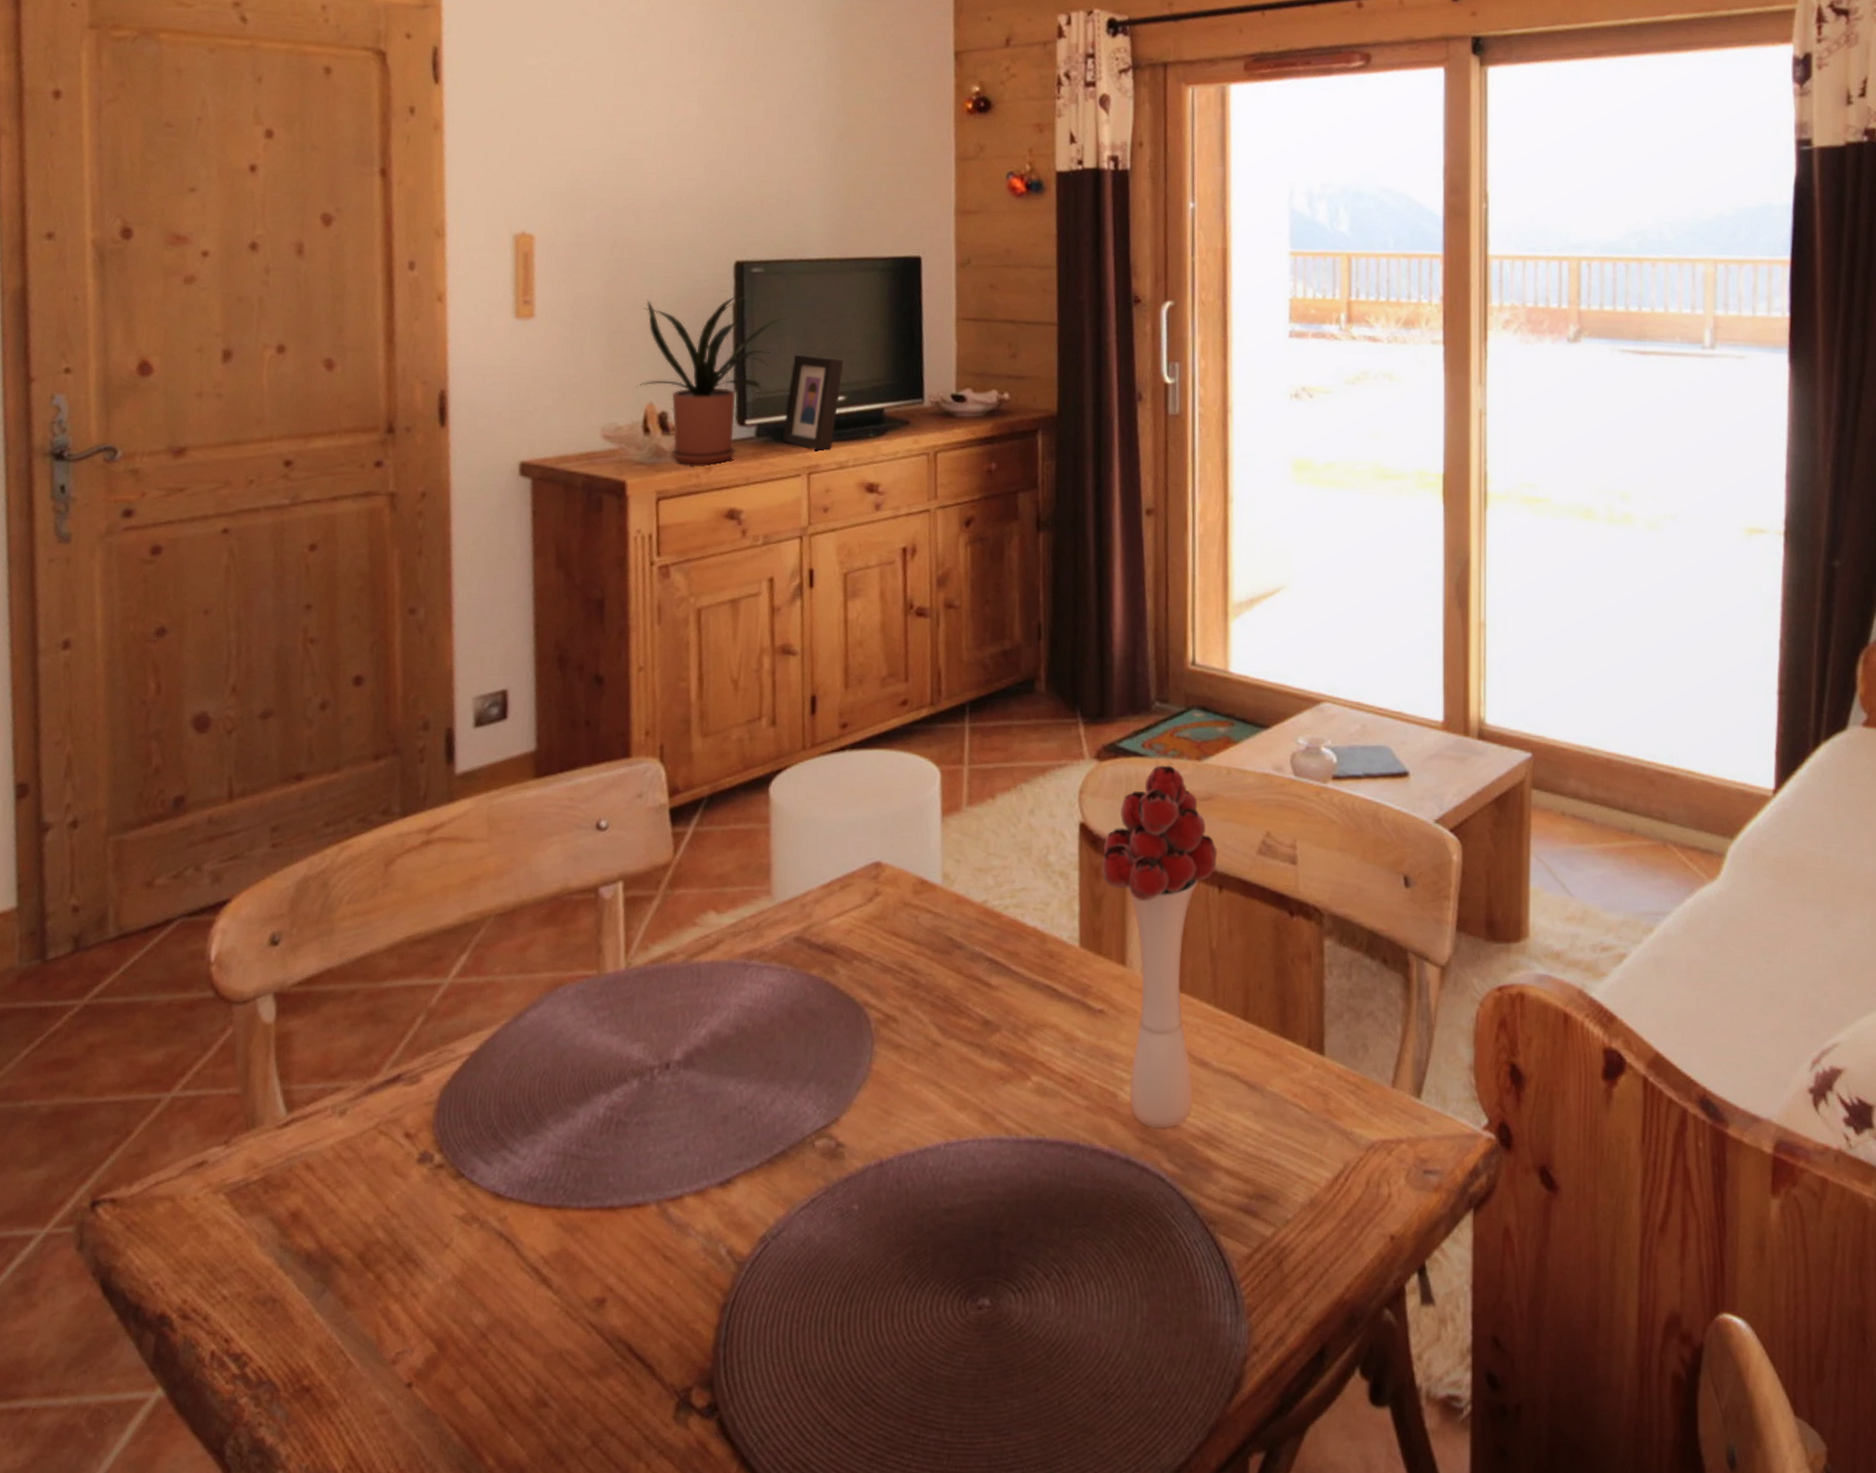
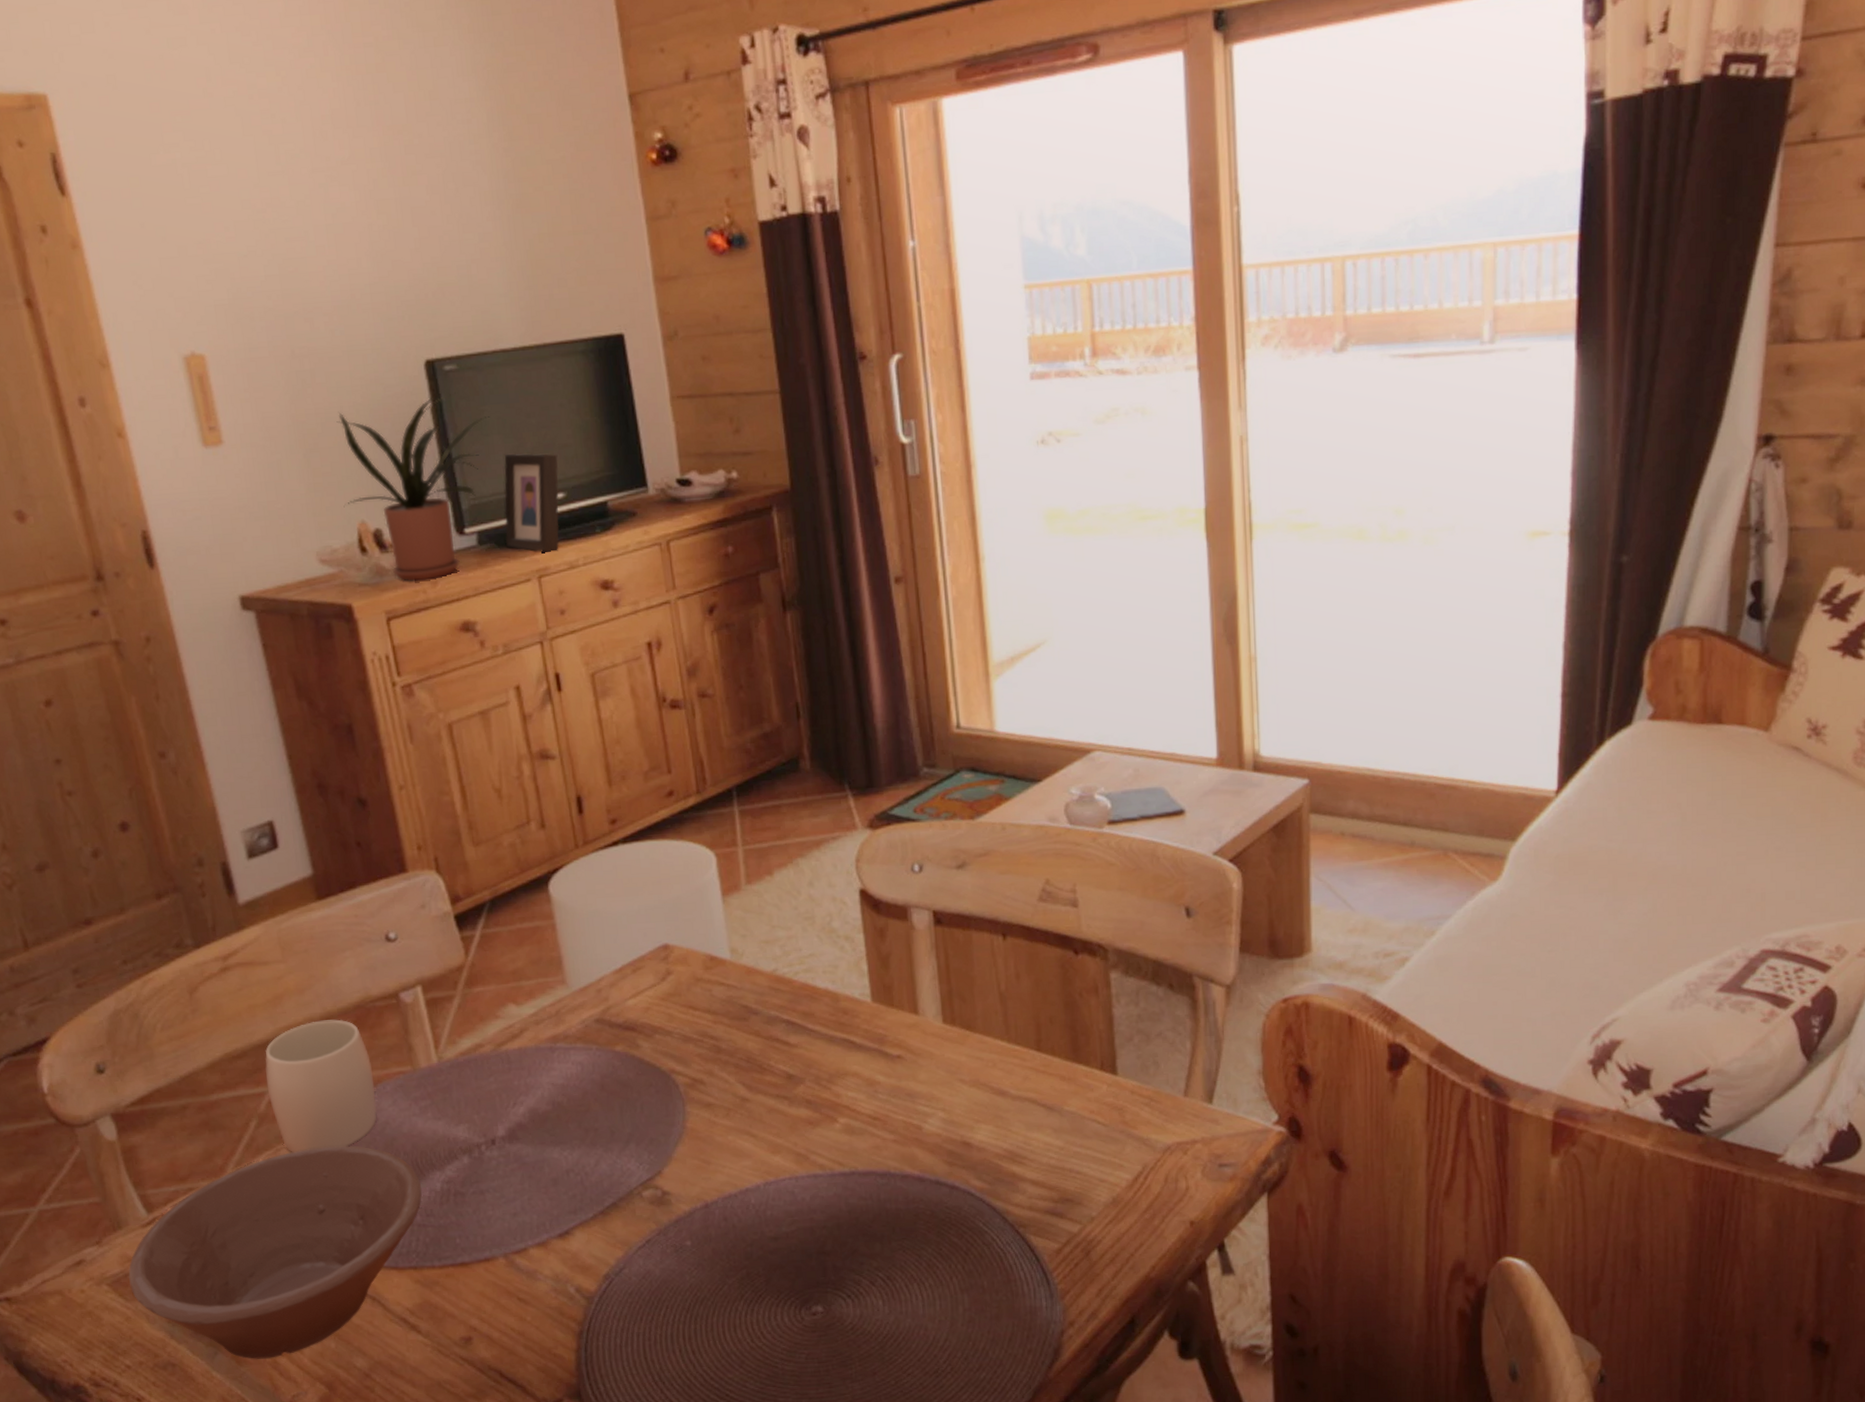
bowl: none [248,1053,584,1303] -> present [128,1145,423,1359]
mug: none [443,909,557,1058] -> present [265,1019,378,1153]
flower bouquet: present [1101,765,1218,1128] -> none [884,827,999,1152]

